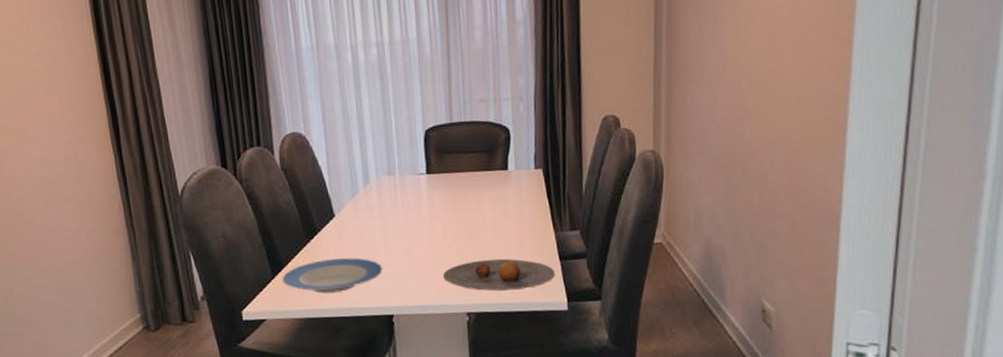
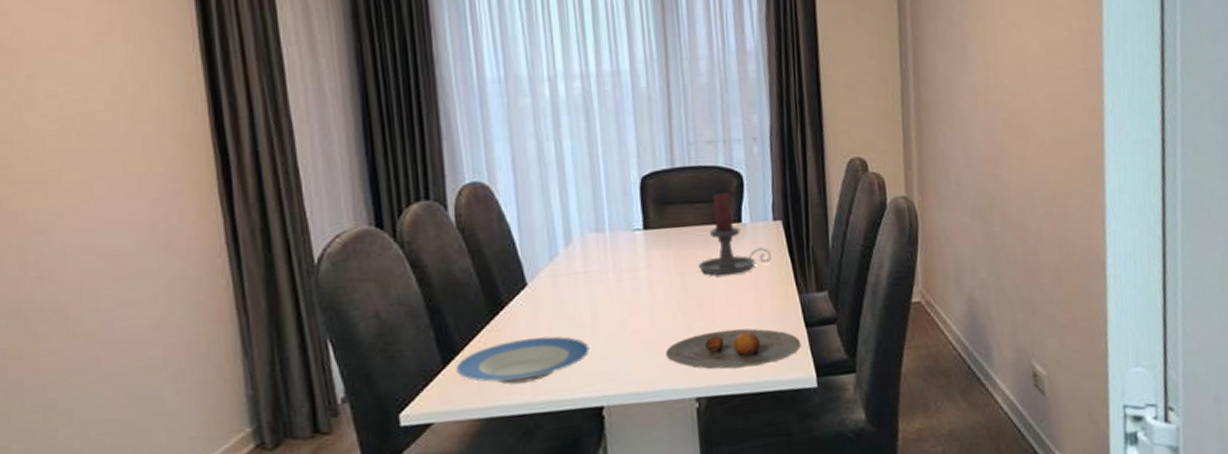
candle holder: none [471,144,533,214] -> present [698,193,772,276]

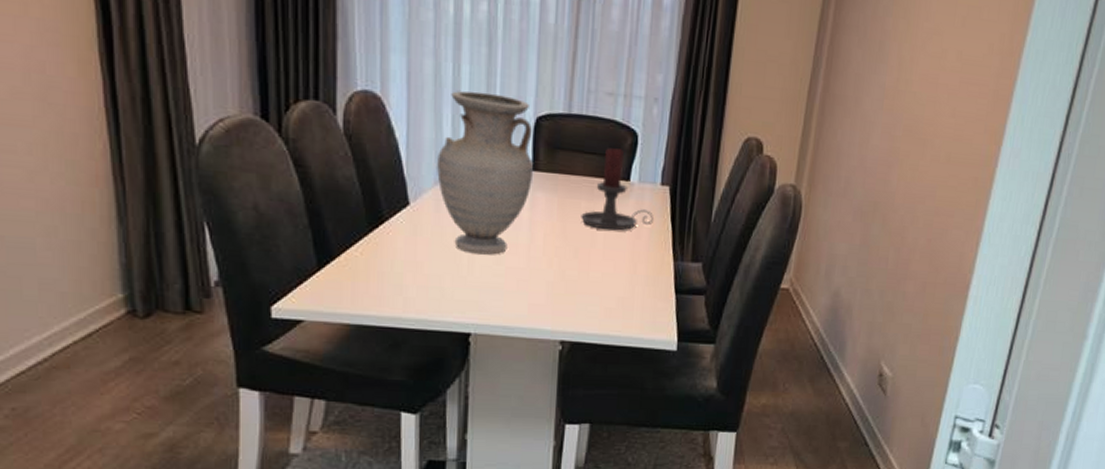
plate: present [456,336,590,384] -> none [331,256,464,298]
vase: none [549,162,646,324] -> present [437,91,534,255]
plate: present [666,328,802,370] -> none [537,281,669,322]

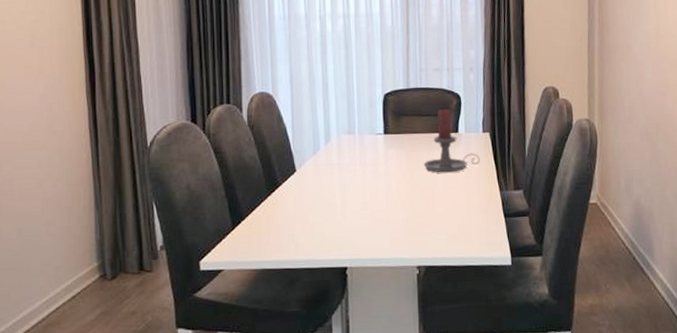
vase: present [437,91,534,255] -> none [314,81,386,203]

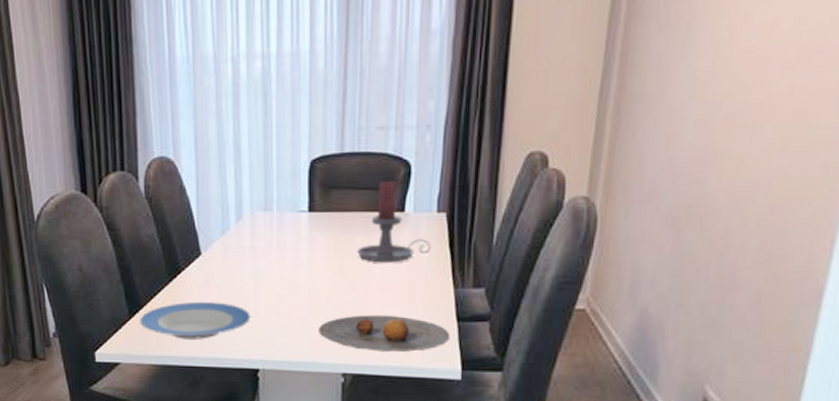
plate: none [242,211,339,245] -> present [140,302,251,339]
plate: none [396,215,501,246] -> present [319,315,451,352]

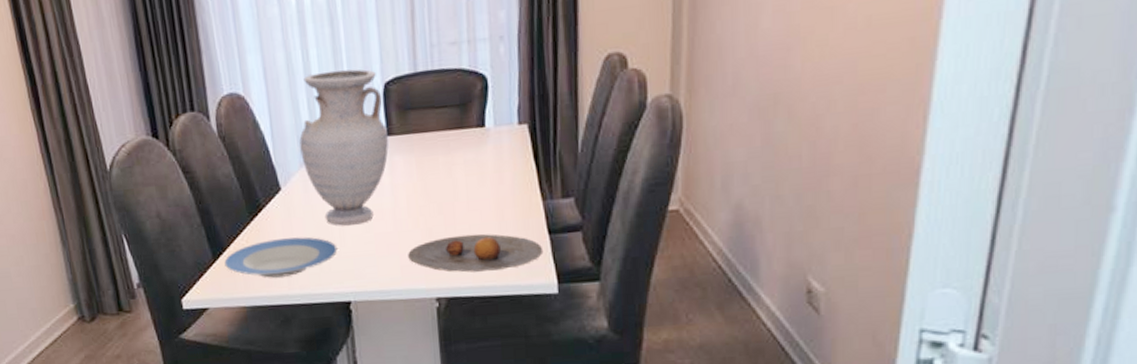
vase: none [223,143,311,295] -> present [299,69,389,226]
candle holder: present [357,181,432,263] -> none [440,96,516,181]

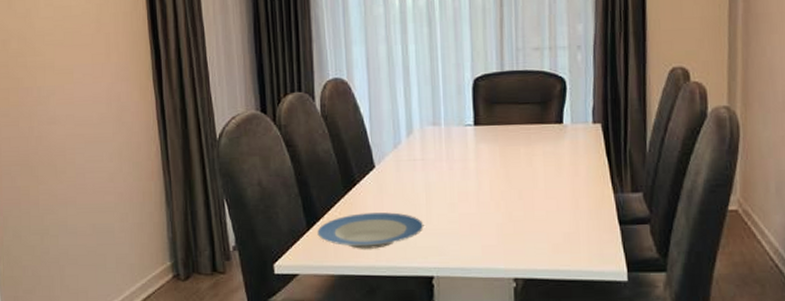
vase: present [299,69,389,226] -> none [395,64,476,205]
plate: present [408,234,544,273] -> none [489,220,614,256]

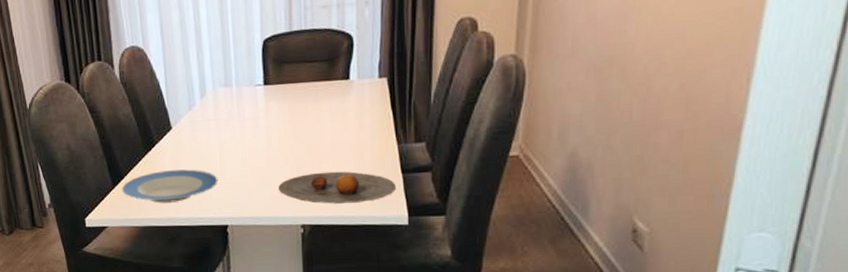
plate: none [489,220,614,256] -> present [278,171,397,204]

